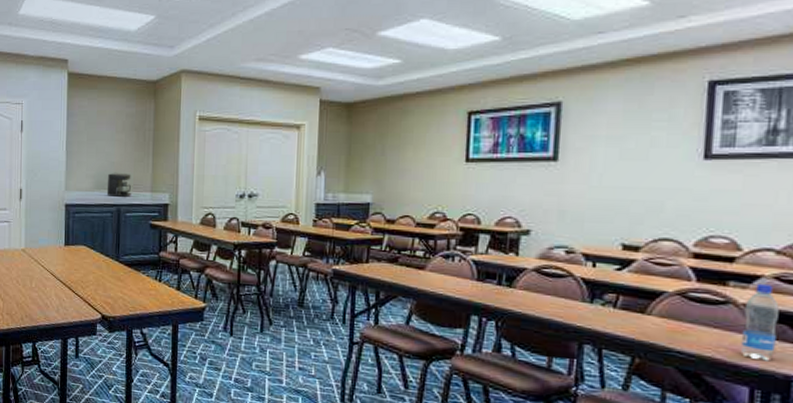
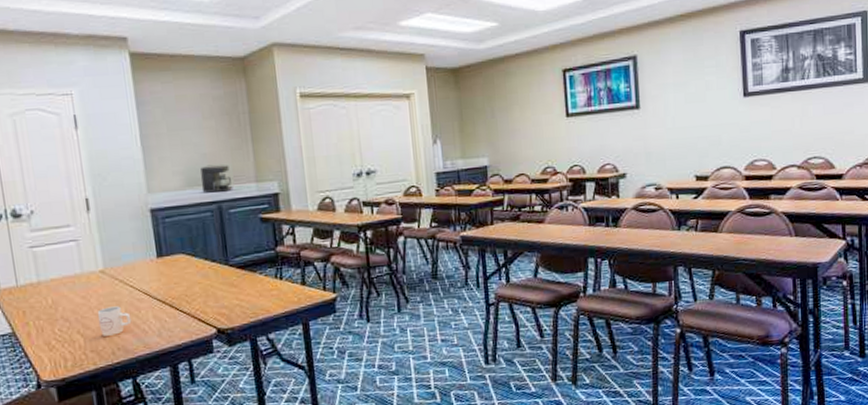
mug: none [15,280,39,304] -> present [97,306,132,336]
bottle: present [740,284,779,362] -> none [783,194,805,256]

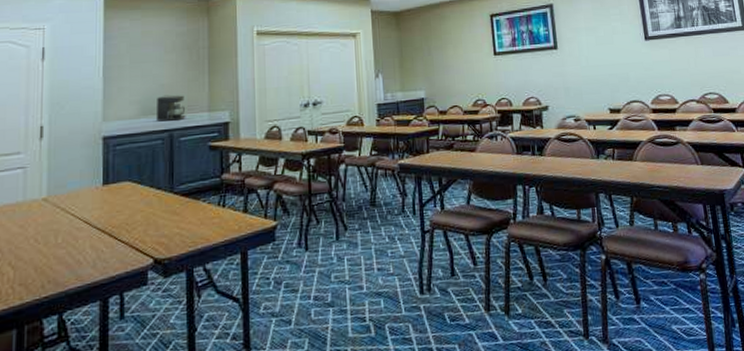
mug: present [97,306,132,336] -> none [32,235,67,268]

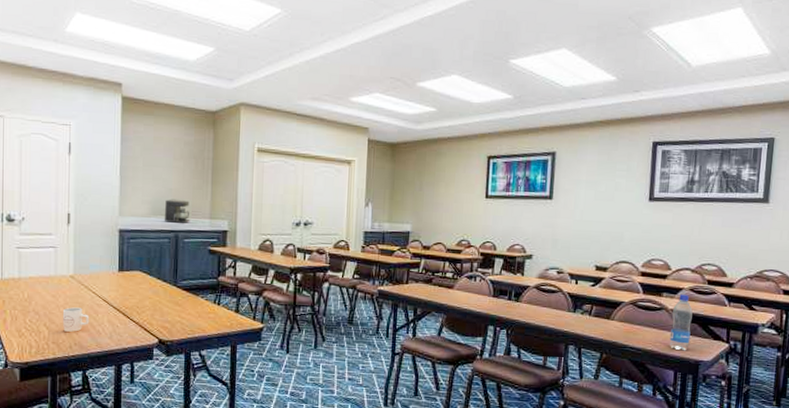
mug: none [32,235,67,268] -> present [62,307,90,332]
bottle: none [688,125,711,183] -> present [669,295,693,351]

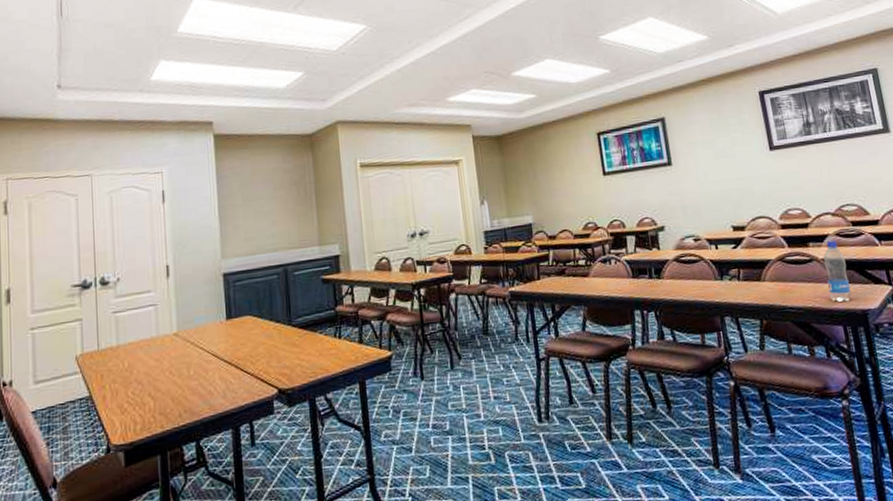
mug: present [62,307,90,332] -> none [168,368,199,399]
coffee maker: present [164,198,190,224] -> none [270,230,298,257]

